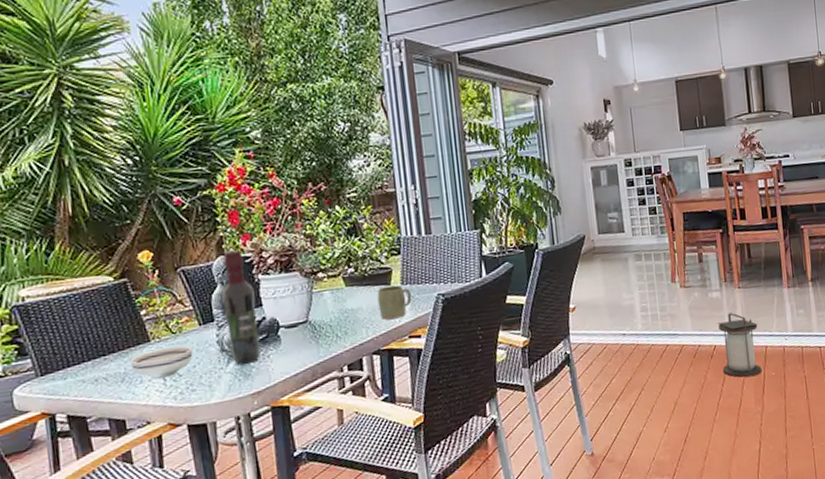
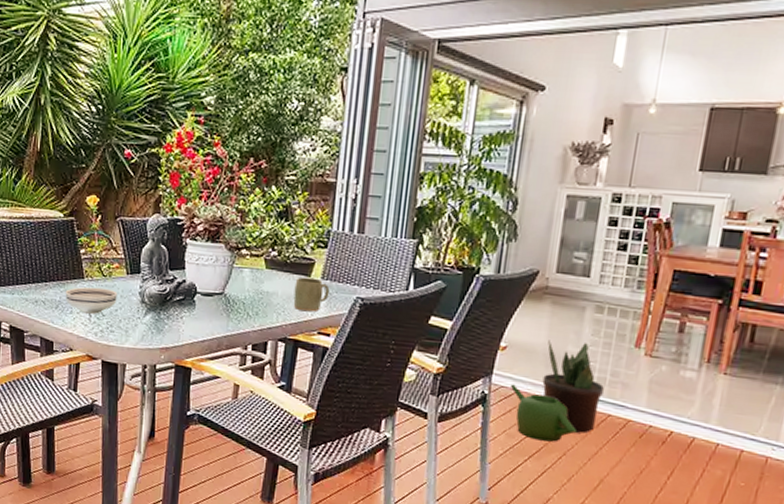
wine bottle: present [222,250,261,365] -> none [149,211,180,320]
watering can: none [586,339,646,384] -> present [510,384,576,442]
planter: none [606,288,659,368] -> present [542,340,604,433]
lantern: present [717,312,762,378] -> none [674,399,738,480]

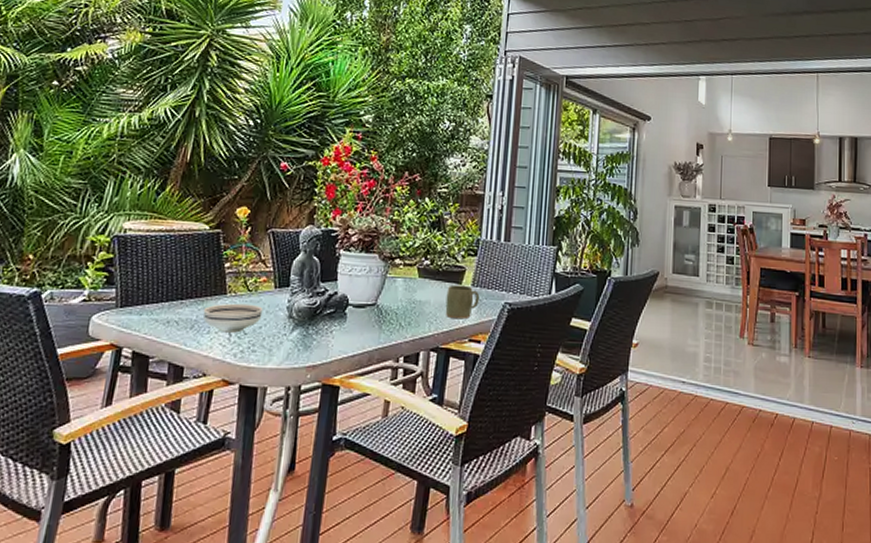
watering can: present [510,384,576,442] -> none [643,379,702,434]
planter: present [542,340,604,433] -> none [670,335,720,423]

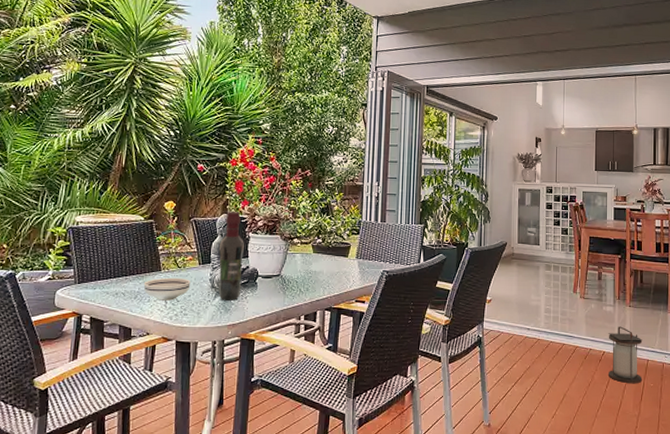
wine bottle: none [297,222,333,335] -> present [218,212,244,301]
mug: present [445,284,480,319] -> none [335,257,363,285]
lantern: none [782,382,825,457] -> present [608,326,643,384]

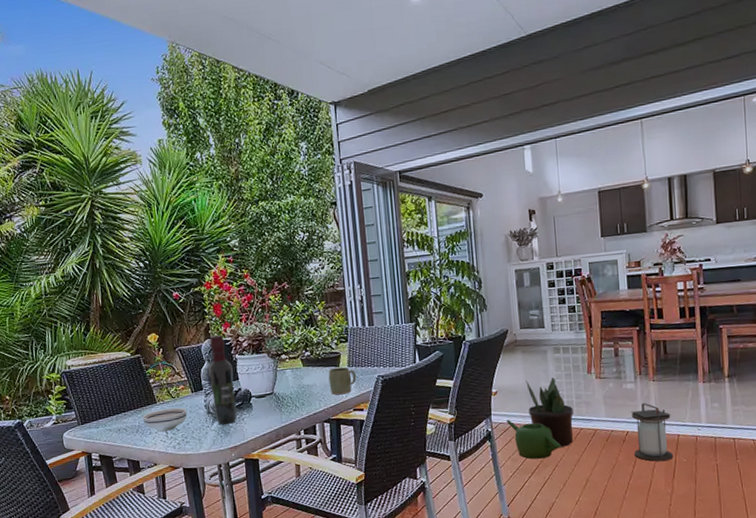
mug: none [335,257,363,285] -> present [328,367,357,395]
watering can: none [496,328,544,369] -> present [506,419,561,459]
planter: none [518,292,558,360] -> present [526,377,573,447]

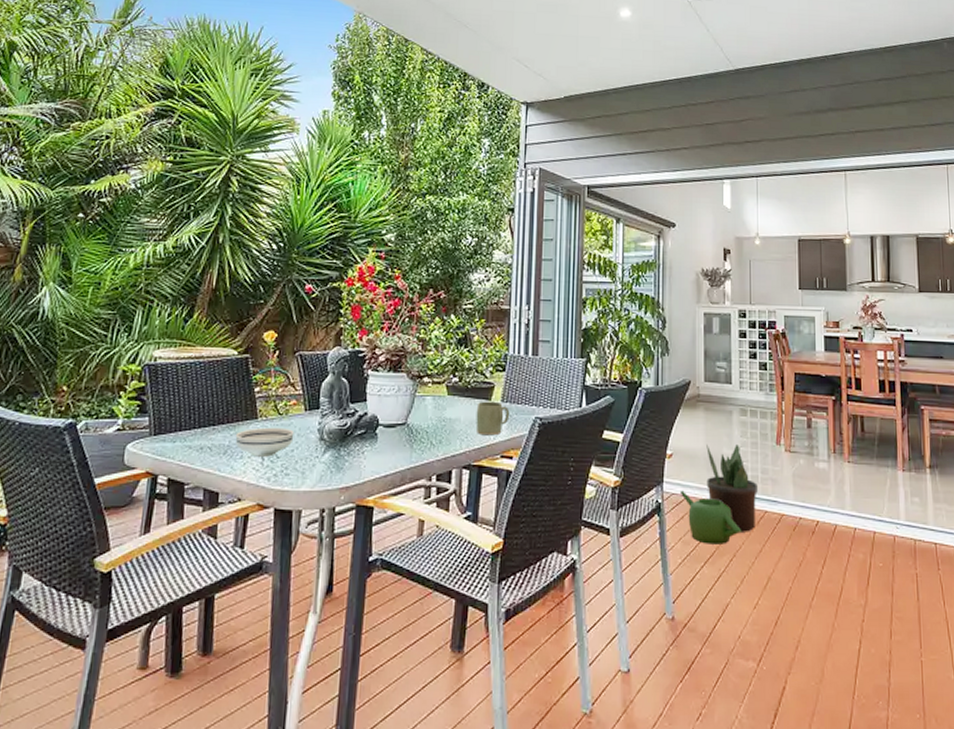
wine bottle: present [208,335,237,425] -> none [328,343,362,456]
lantern: present [631,403,674,462] -> none [822,488,868,564]

